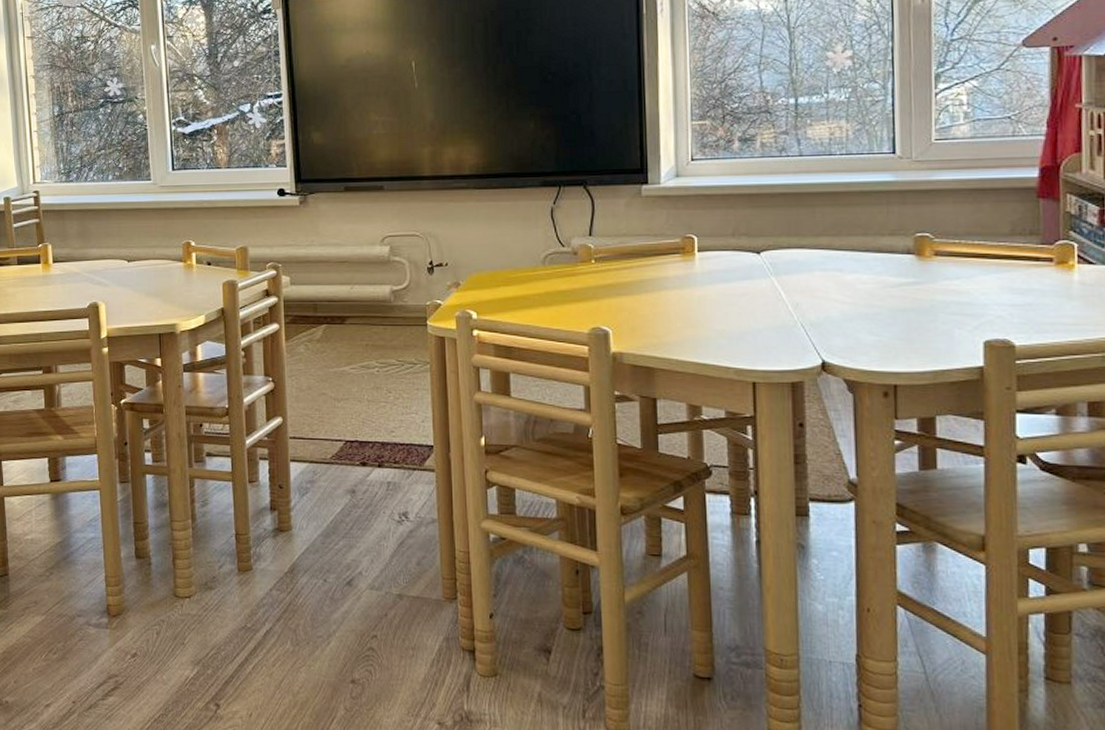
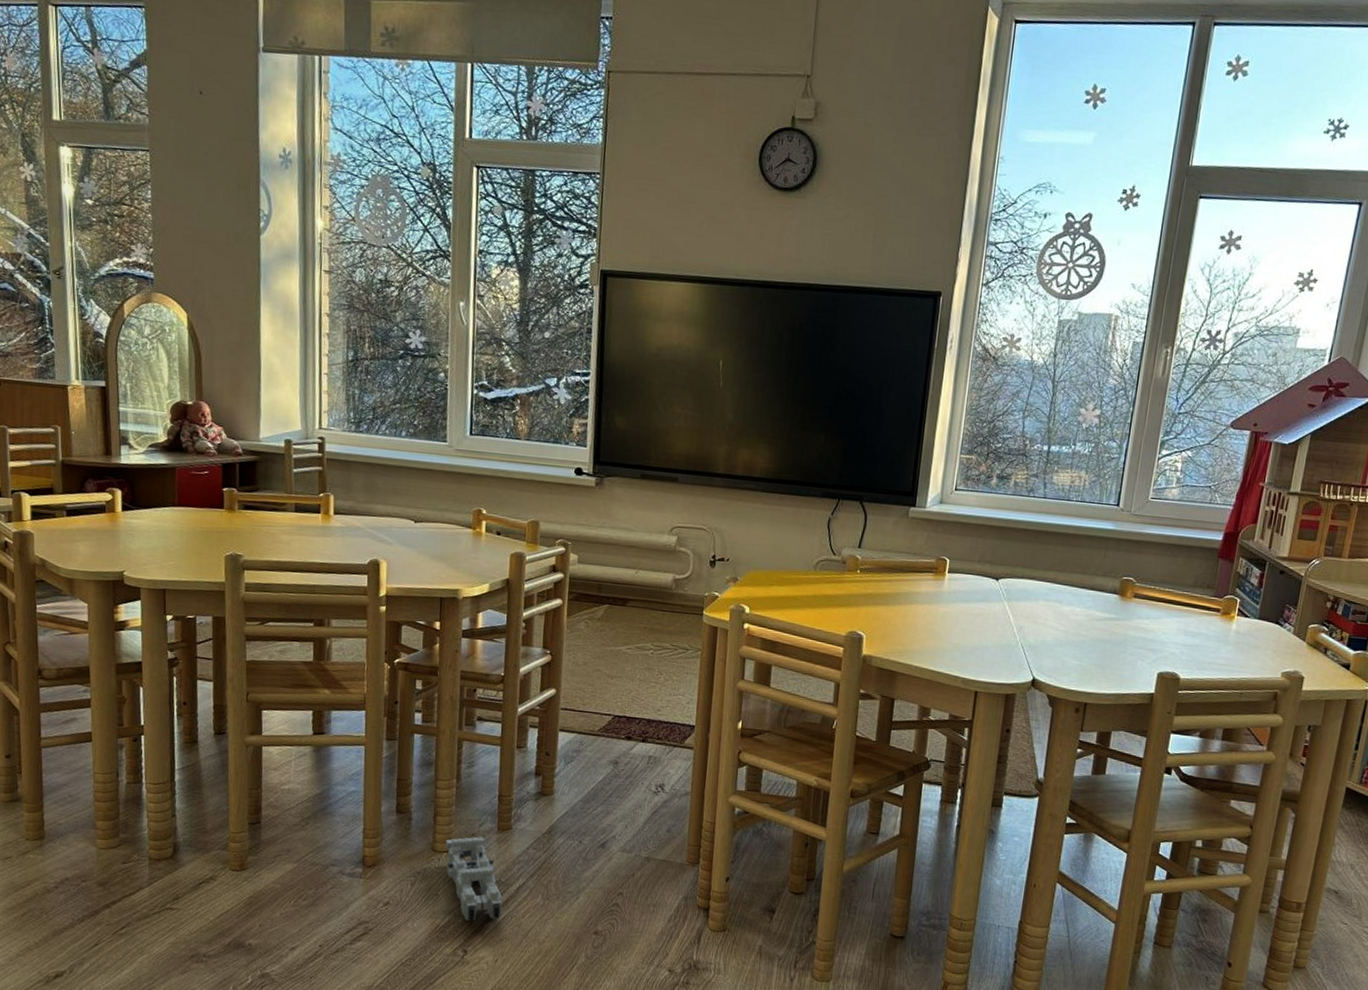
toy train: none [187,579,251,672] -> present [445,836,503,921]

